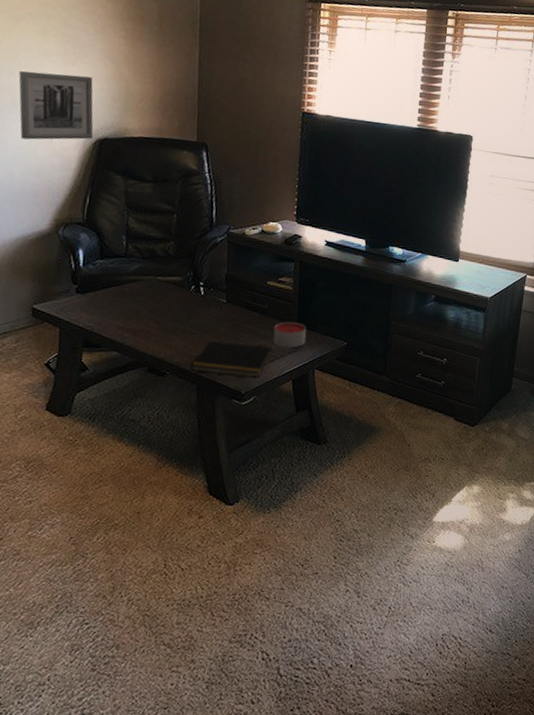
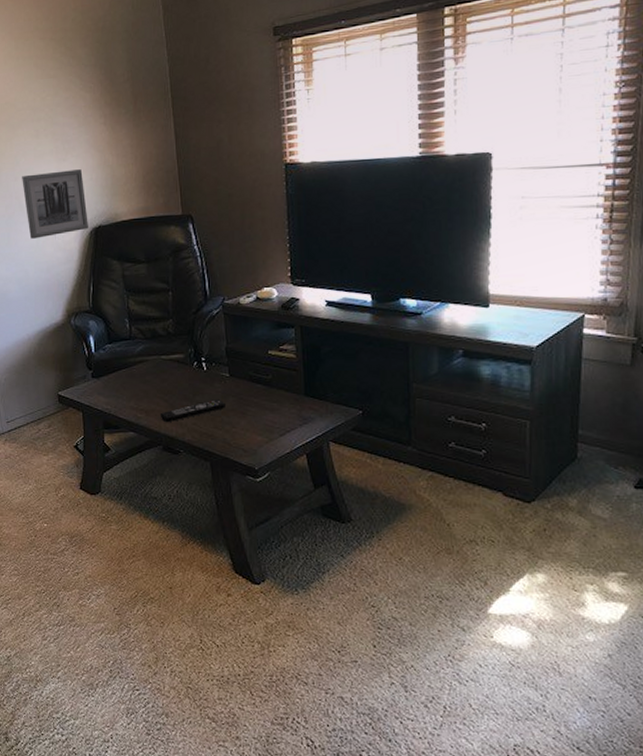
remote control: none [148,324,219,344] -> present [160,400,225,423]
notepad: present [191,340,272,377] -> none [203,416,281,452]
candle: present [273,321,307,348] -> none [281,392,317,420]

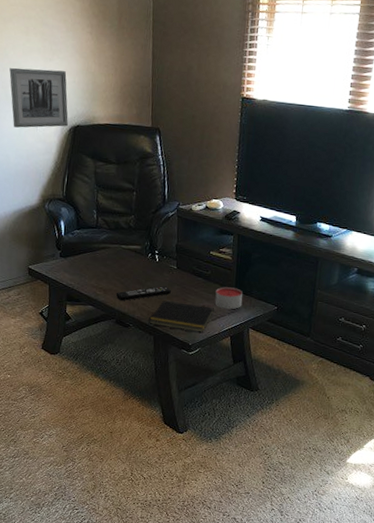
notepad: none [203,416,281,452] -> present [149,300,214,333]
candle: none [281,392,317,420] -> present [215,287,243,310]

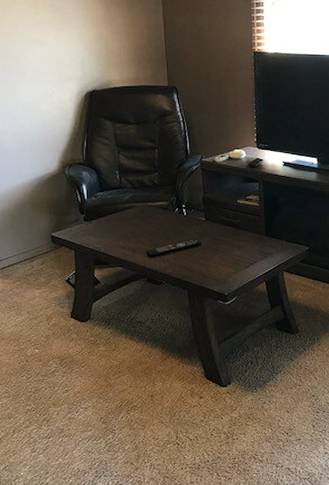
wall art: present [9,67,68,128] -> none [20,39,83,97]
notepad: present [149,300,214,333] -> none [182,253,246,281]
candle: present [215,287,243,310] -> none [246,233,274,255]

